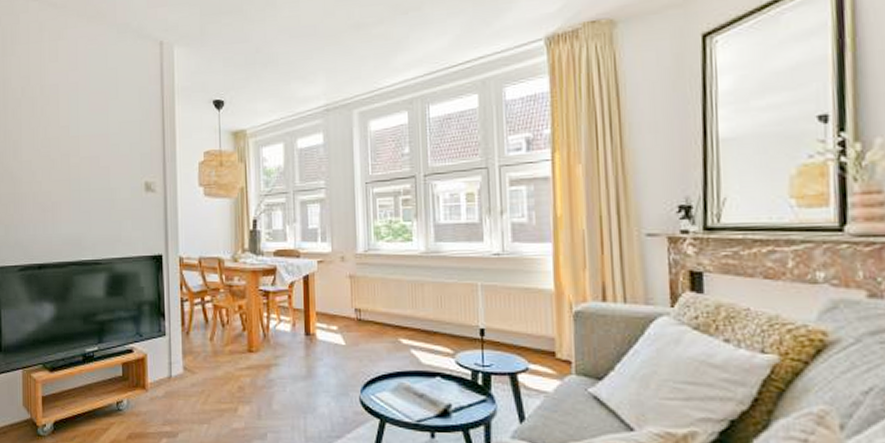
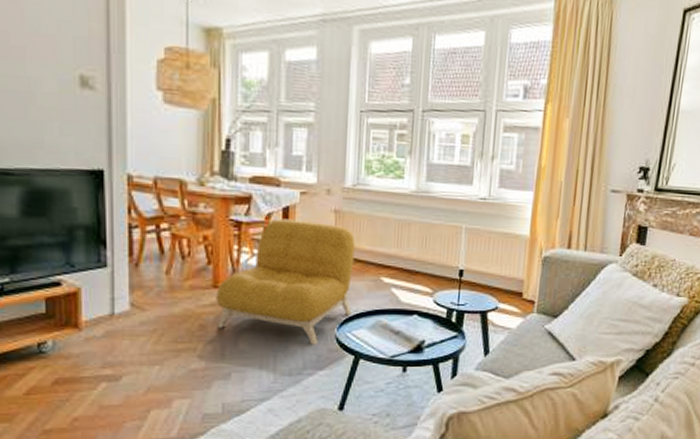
armchair: none [251,286,374,407] -> present [216,218,356,345]

